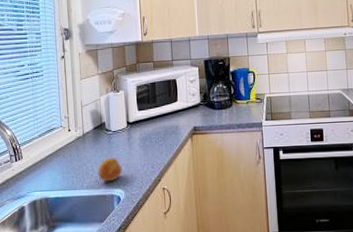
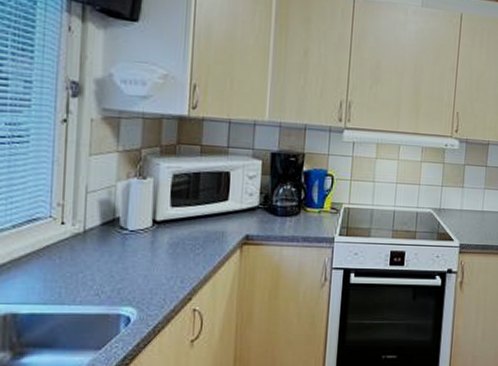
fruit: present [97,157,122,182] -> none [99,264,138,297]

